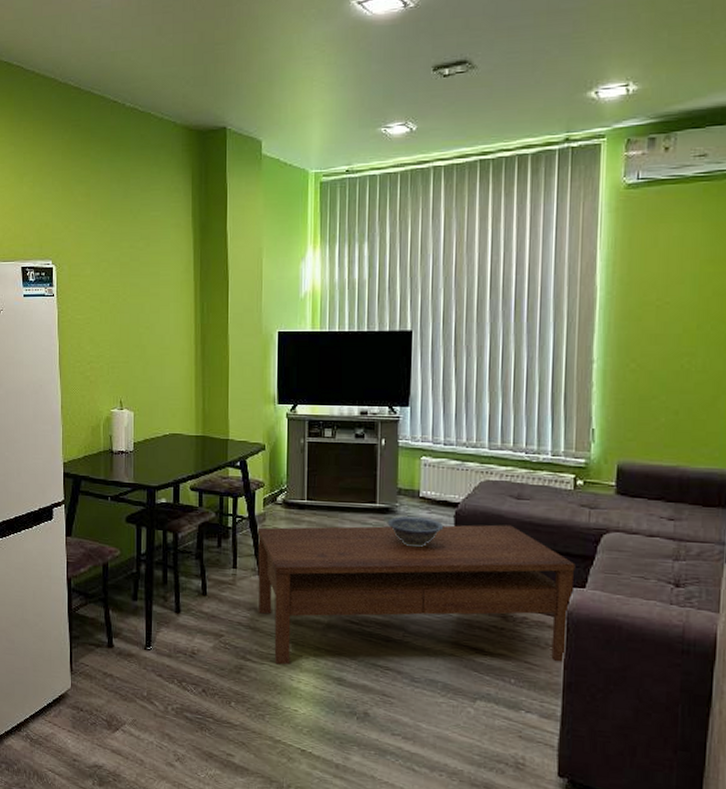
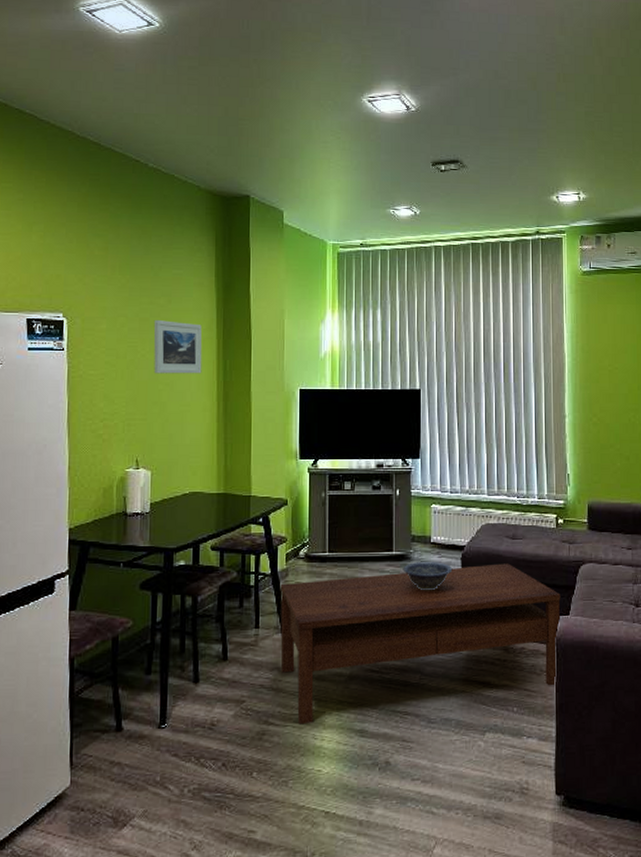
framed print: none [133,264,180,317] -> present [153,320,202,374]

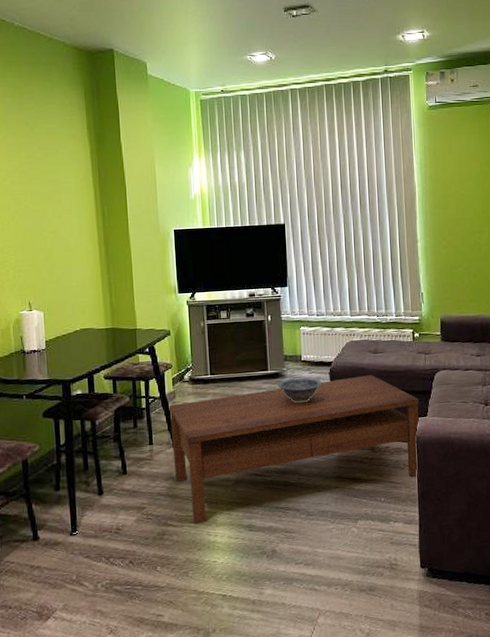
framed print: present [153,320,202,374] -> none [33,172,82,223]

